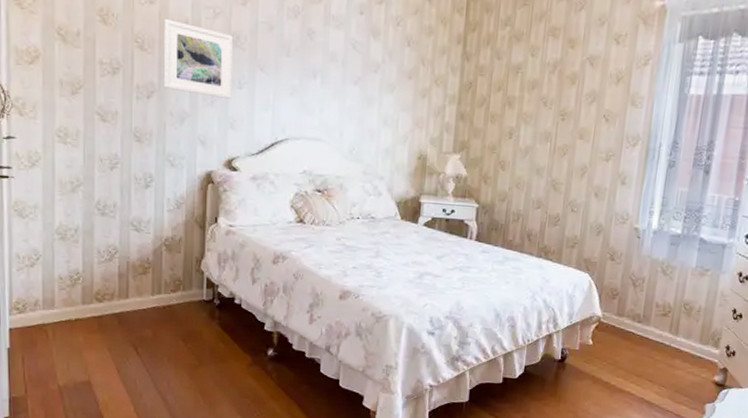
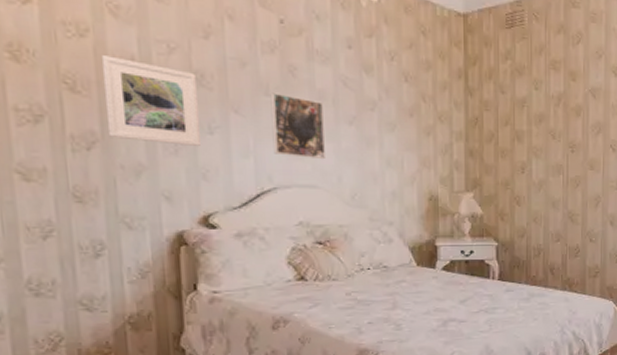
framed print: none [288,53,333,116] -> present [270,92,325,160]

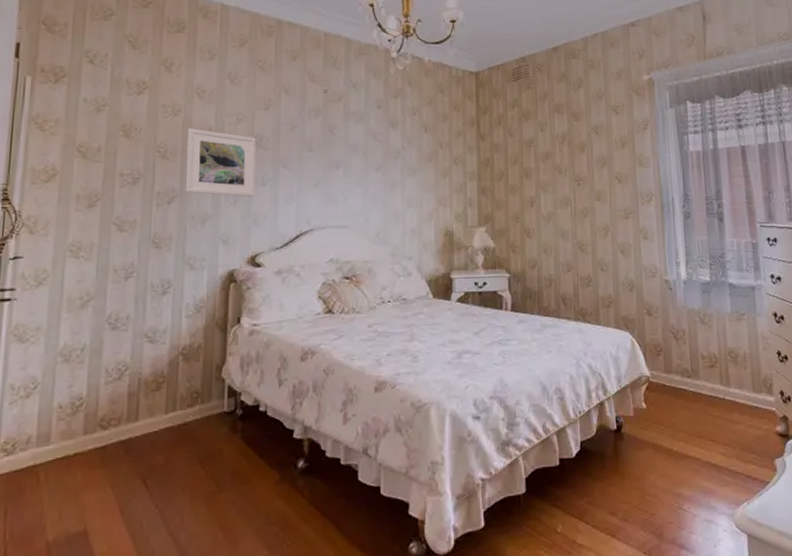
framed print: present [270,92,325,160] -> none [312,149,355,203]

